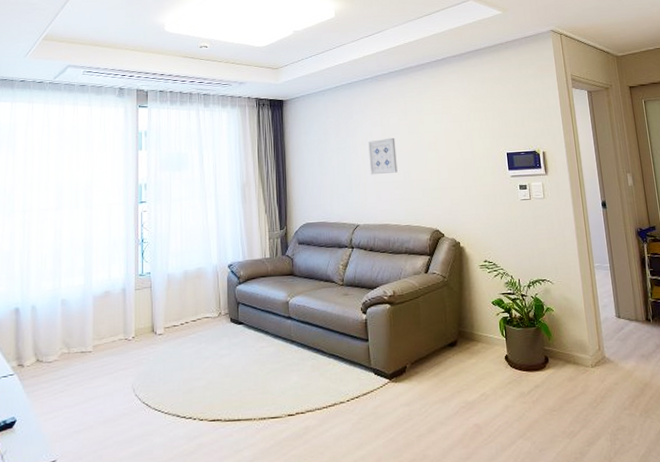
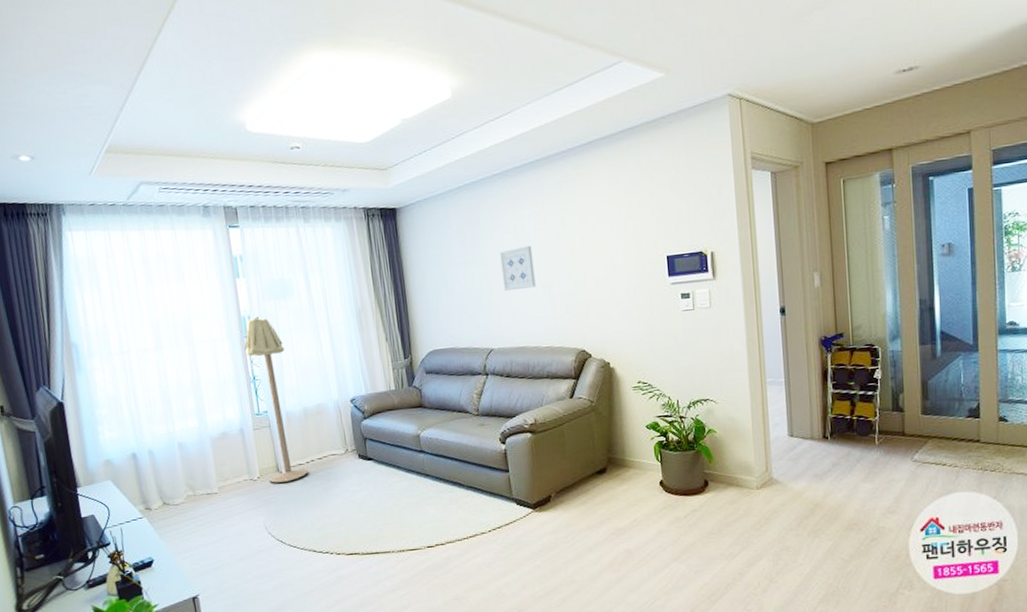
floor lamp: none [137,184,181,344] -> present [244,316,308,483]

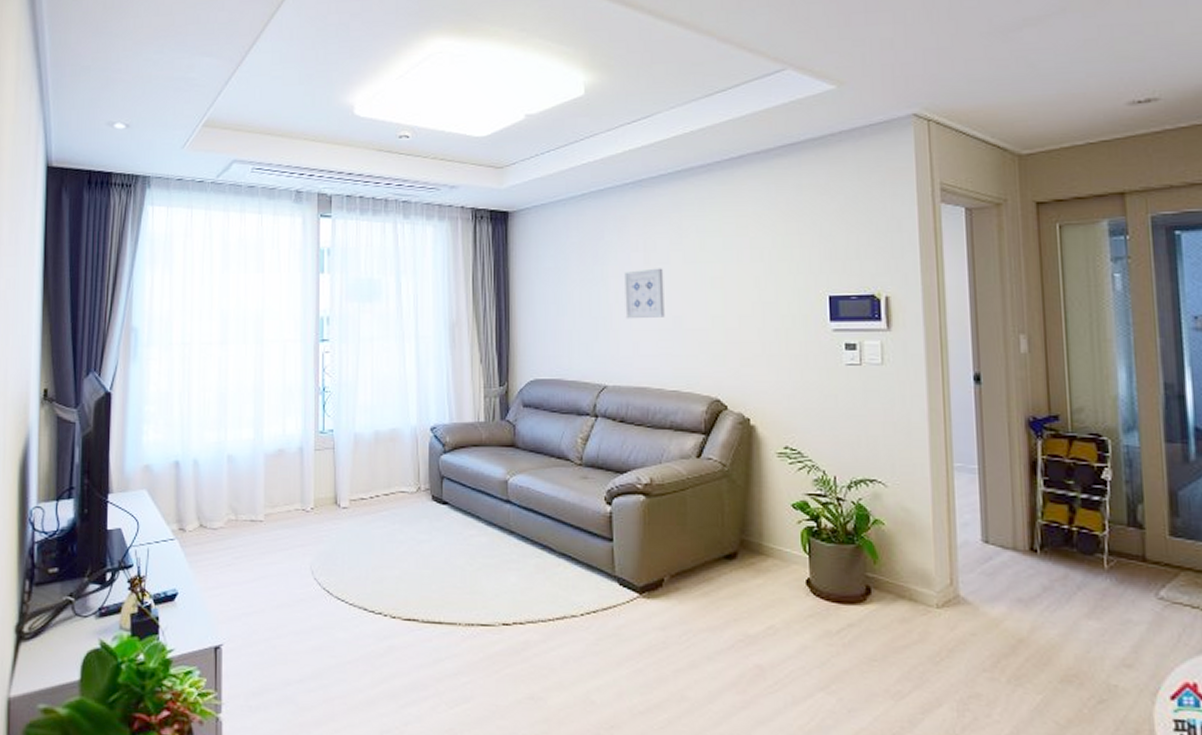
floor lamp: present [244,316,308,483] -> none [318,318,370,518]

